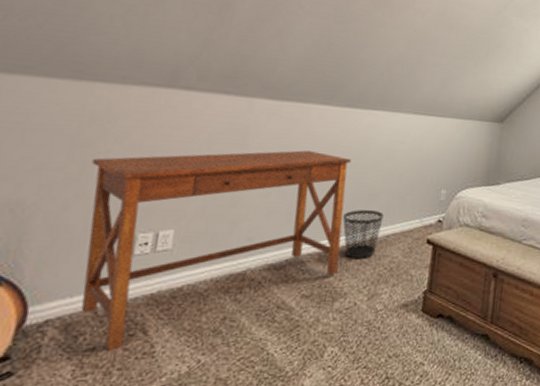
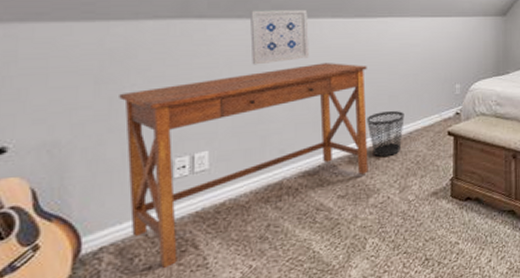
wall art: none [232,87,298,145] -> present [249,10,309,65]

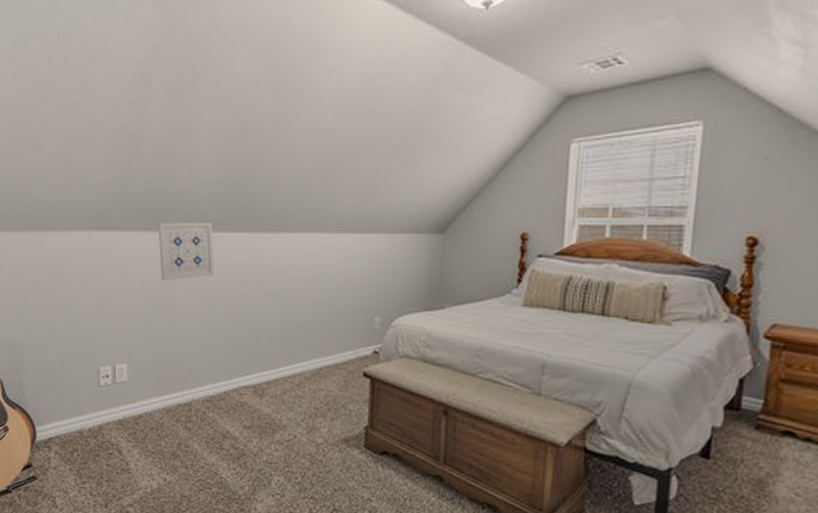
desk: present [119,63,368,268] -> none [54,282,274,466]
wastebasket: present [367,111,404,158] -> none [273,342,314,393]

